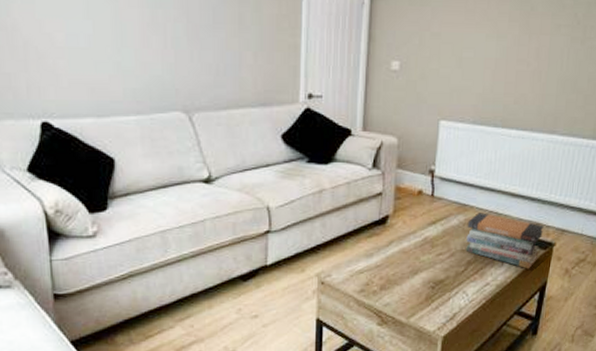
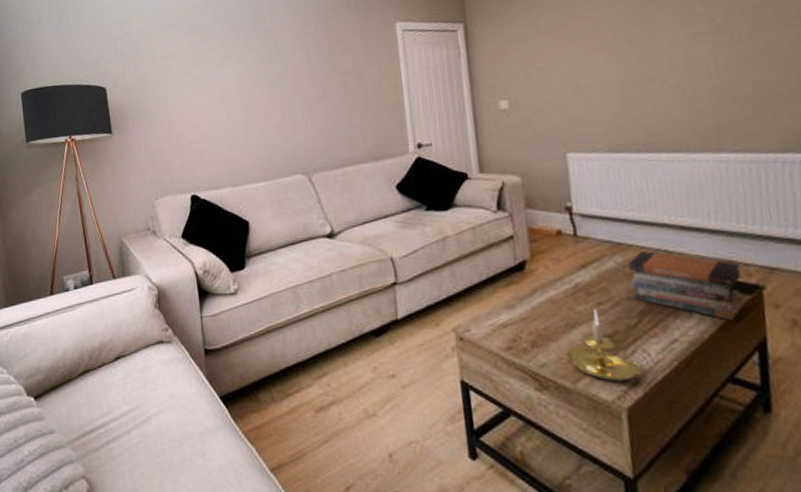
candle holder: none [406,258,463,317] -> present [565,309,646,382]

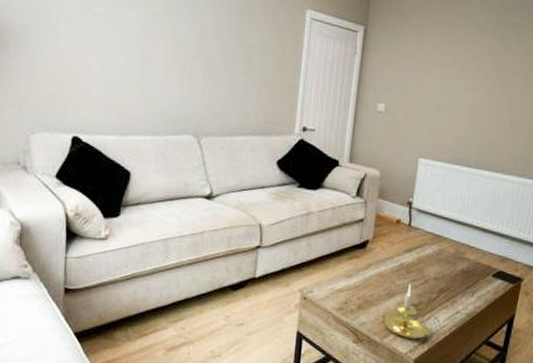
book stack: present [627,251,744,321] -> none [438,244,513,301]

